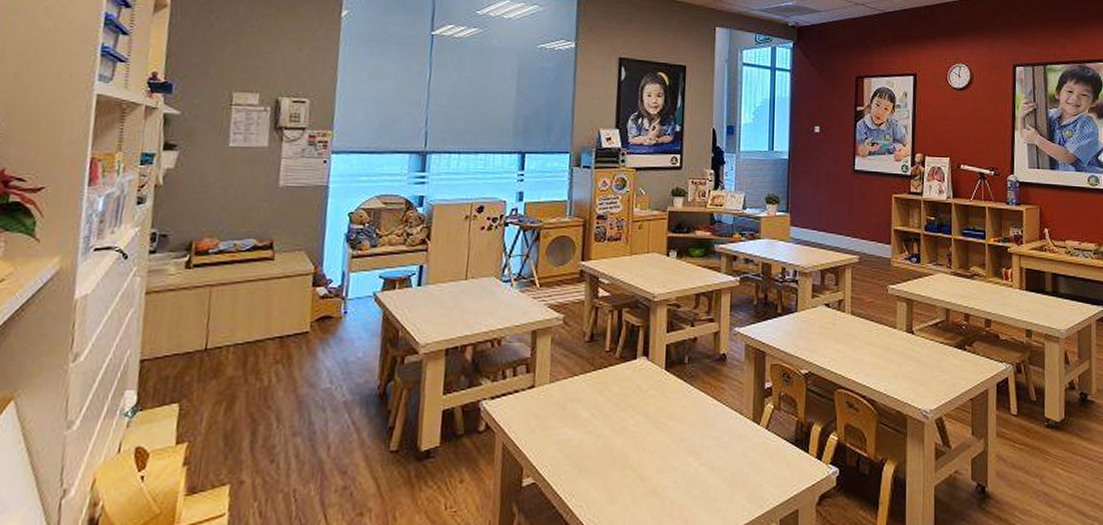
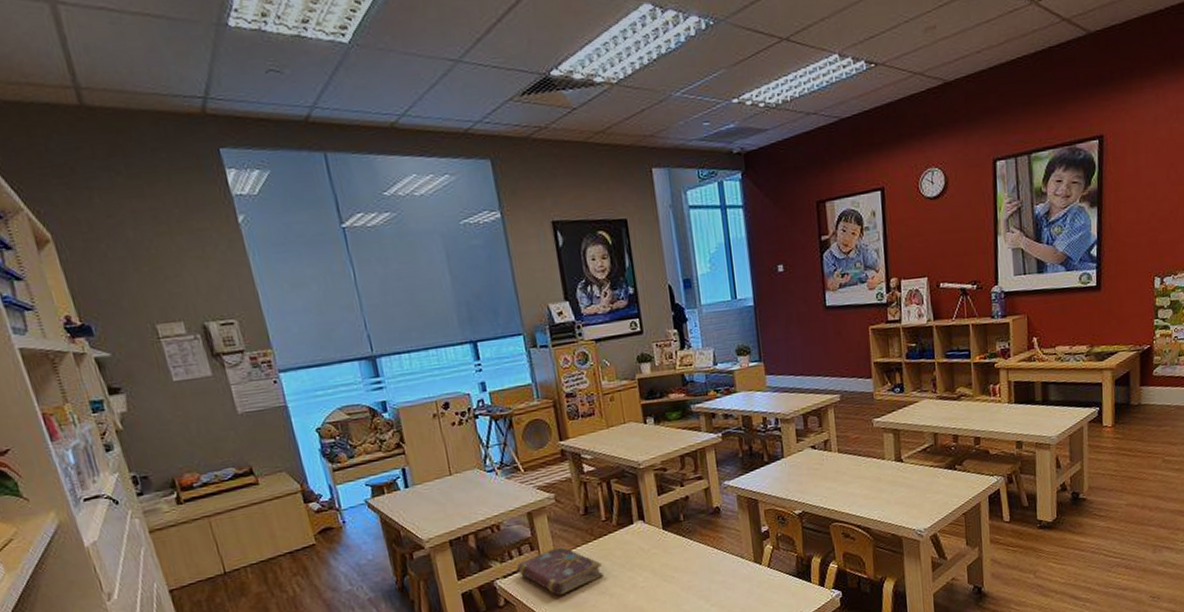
book: none [506,372,596,429] -> present [516,545,605,596]

